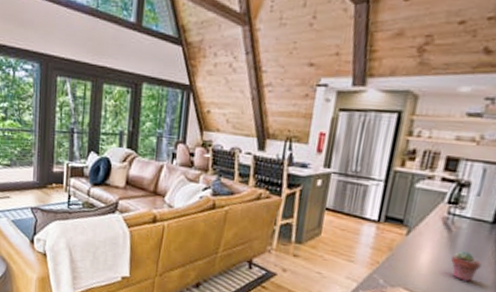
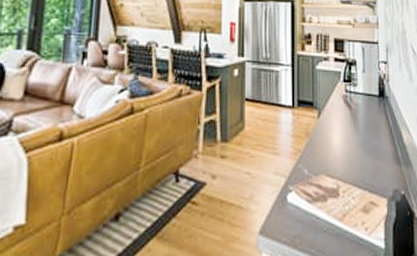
potted succulent: present [451,251,482,282] -> none [357,127,381,157]

